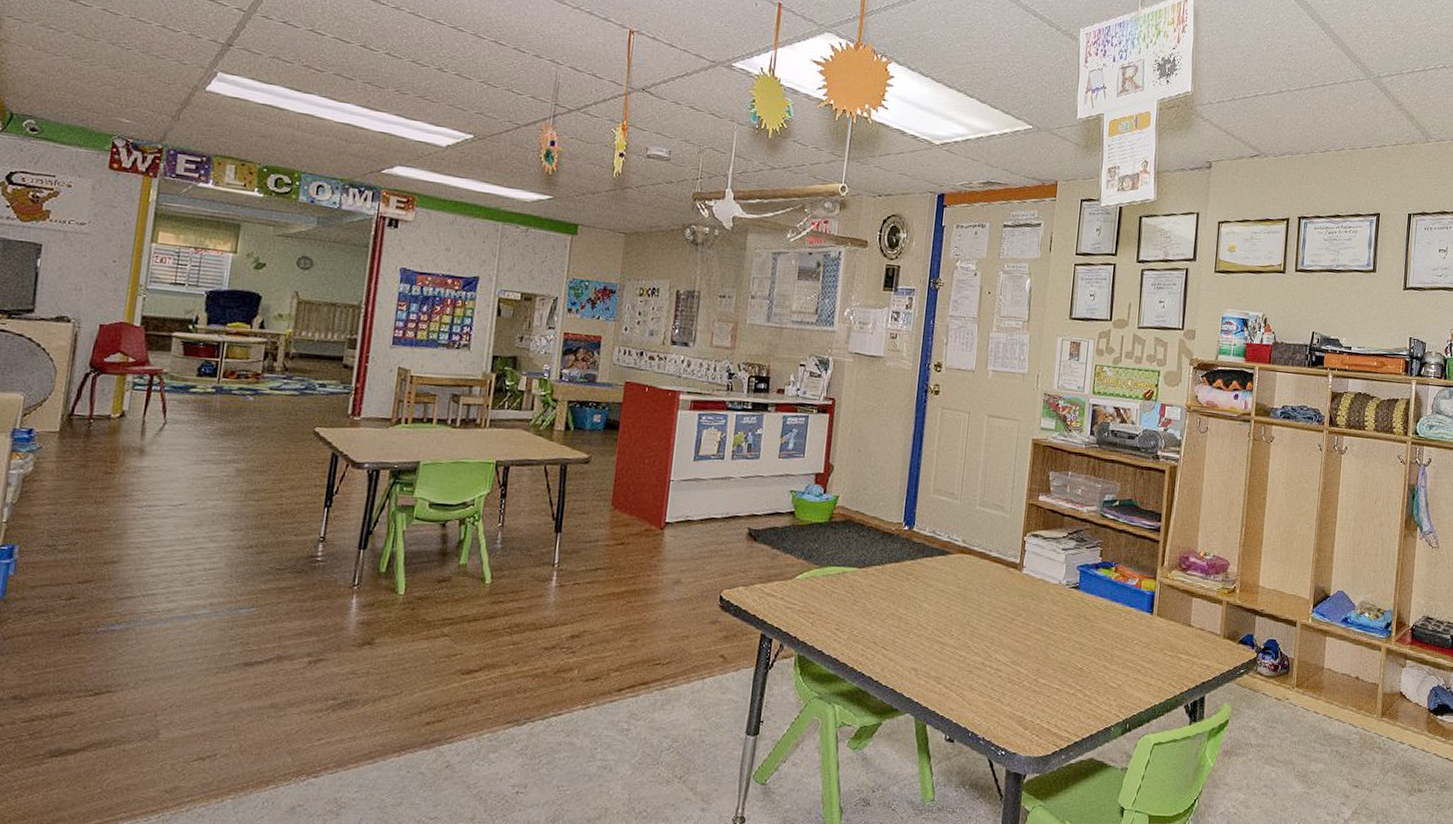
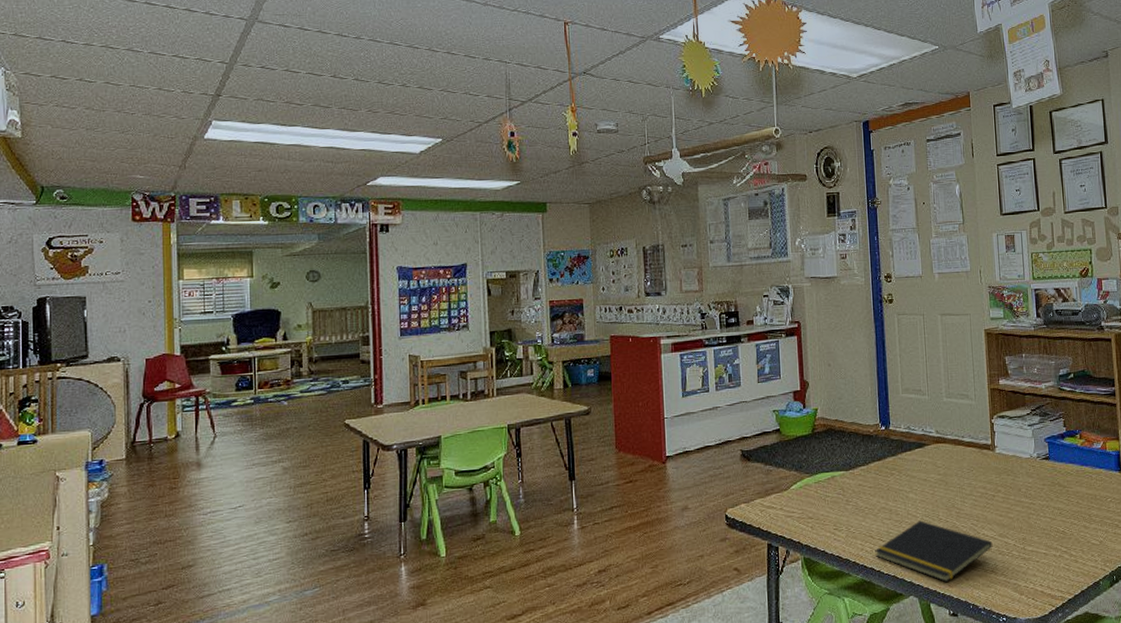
notepad: none [875,633,1004,704] -> present [875,520,993,582]

